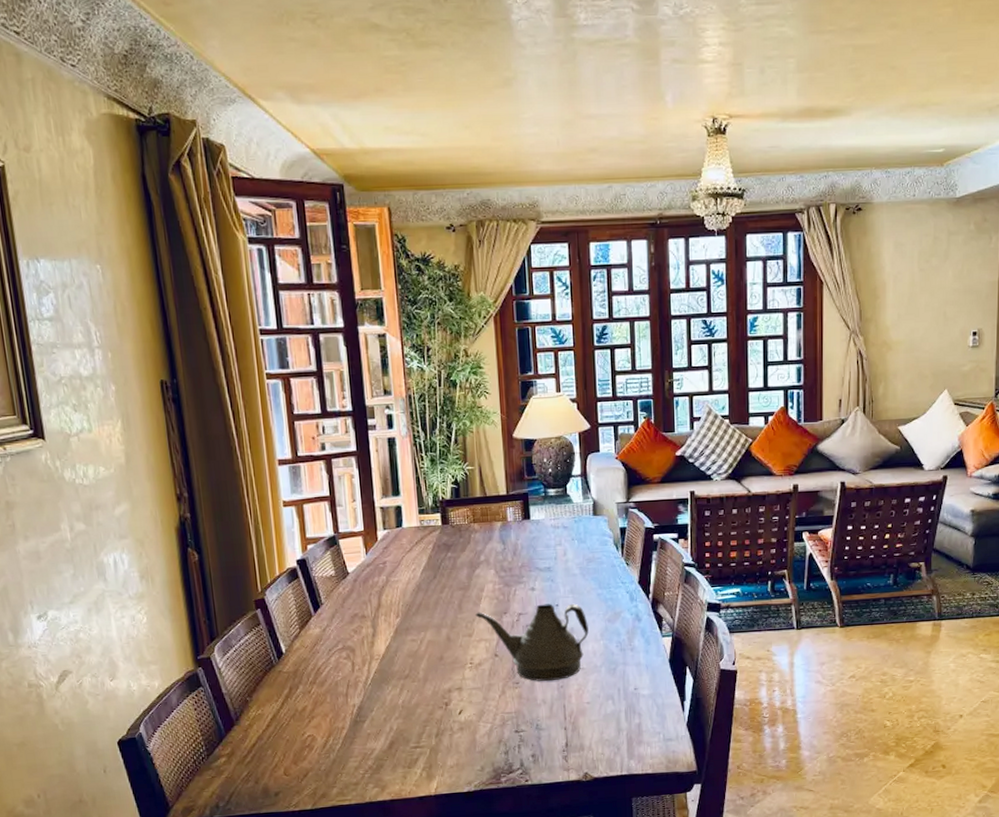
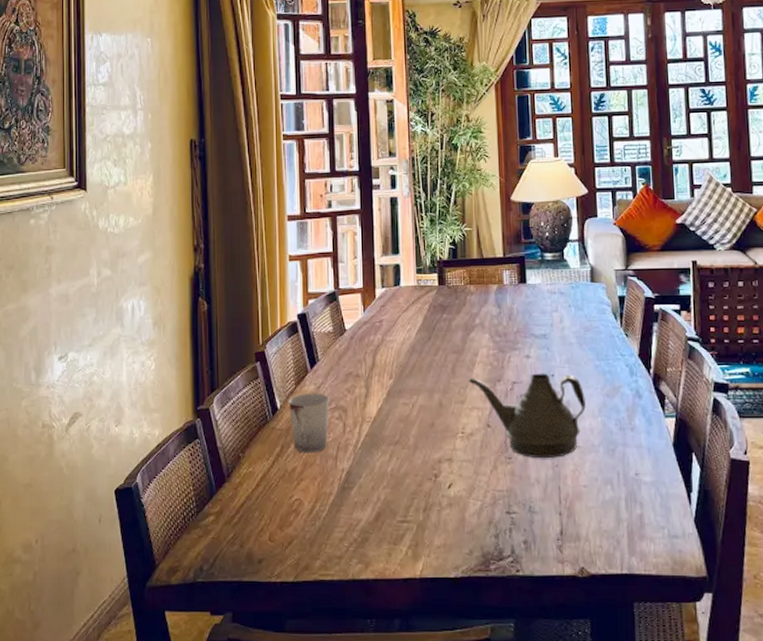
cup: none [293,635,337,693] -> present [288,393,329,453]

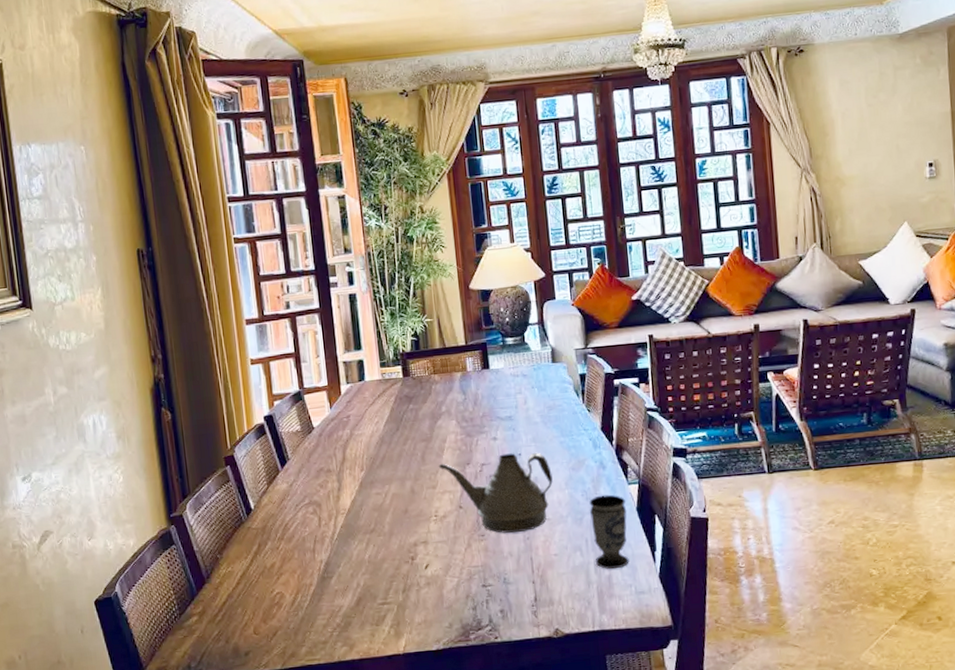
cup: present [288,393,329,453] -> none [261,490,304,549]
cup: none [623,426,663,508] -> present [589,494,629,570]

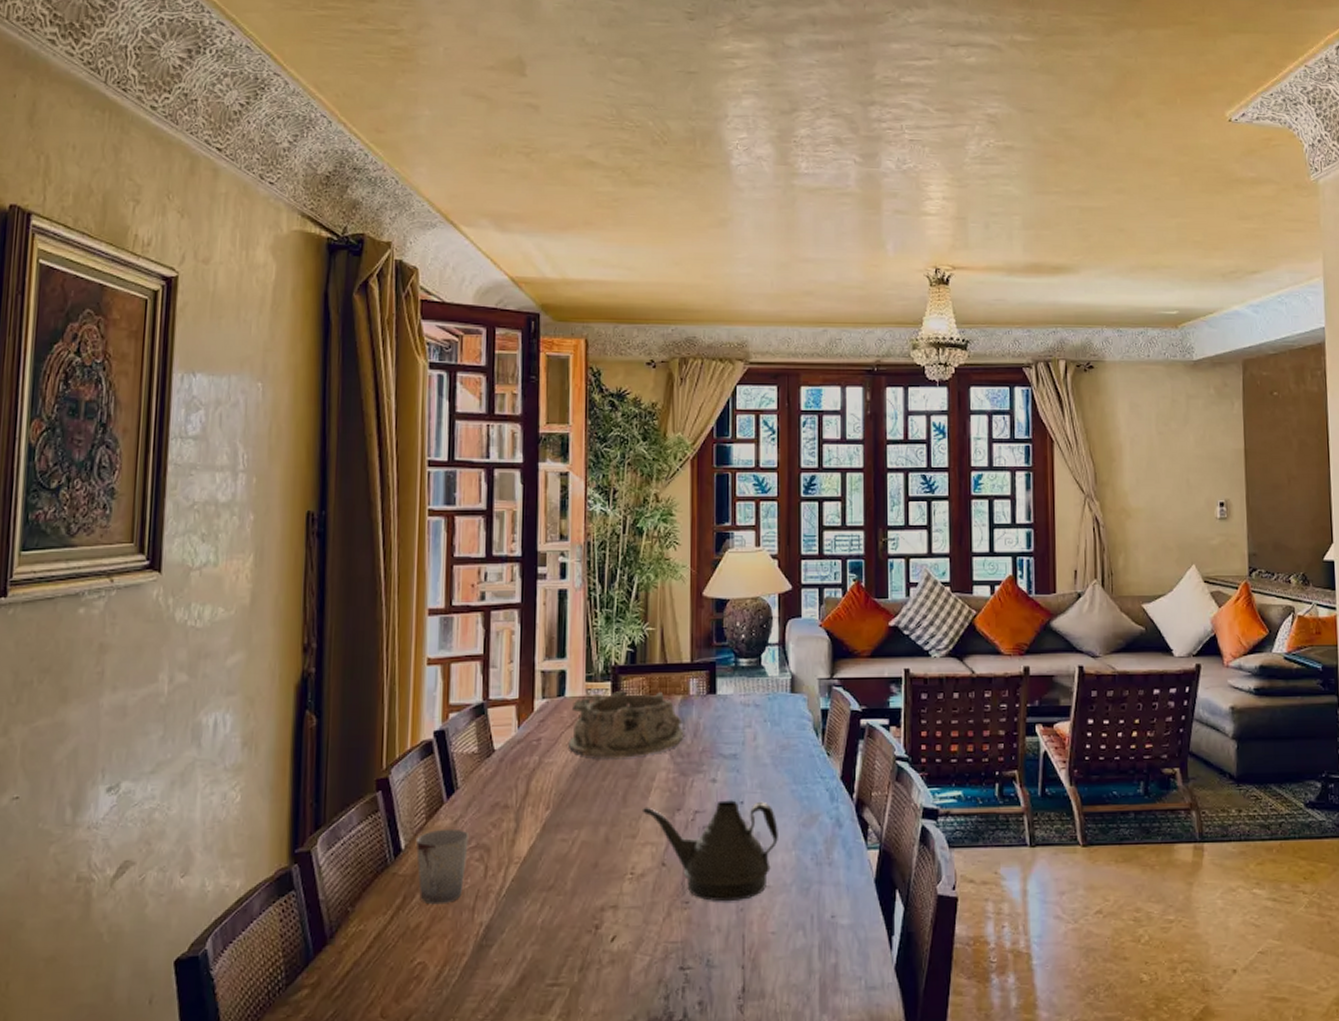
cup: none [261,490,304,549] -> present [415,828,468,905]
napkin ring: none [371,371,467,428] -> present [567,690,684,759]
cup: present [589,494,629,570] -> none [819,860,863,956]

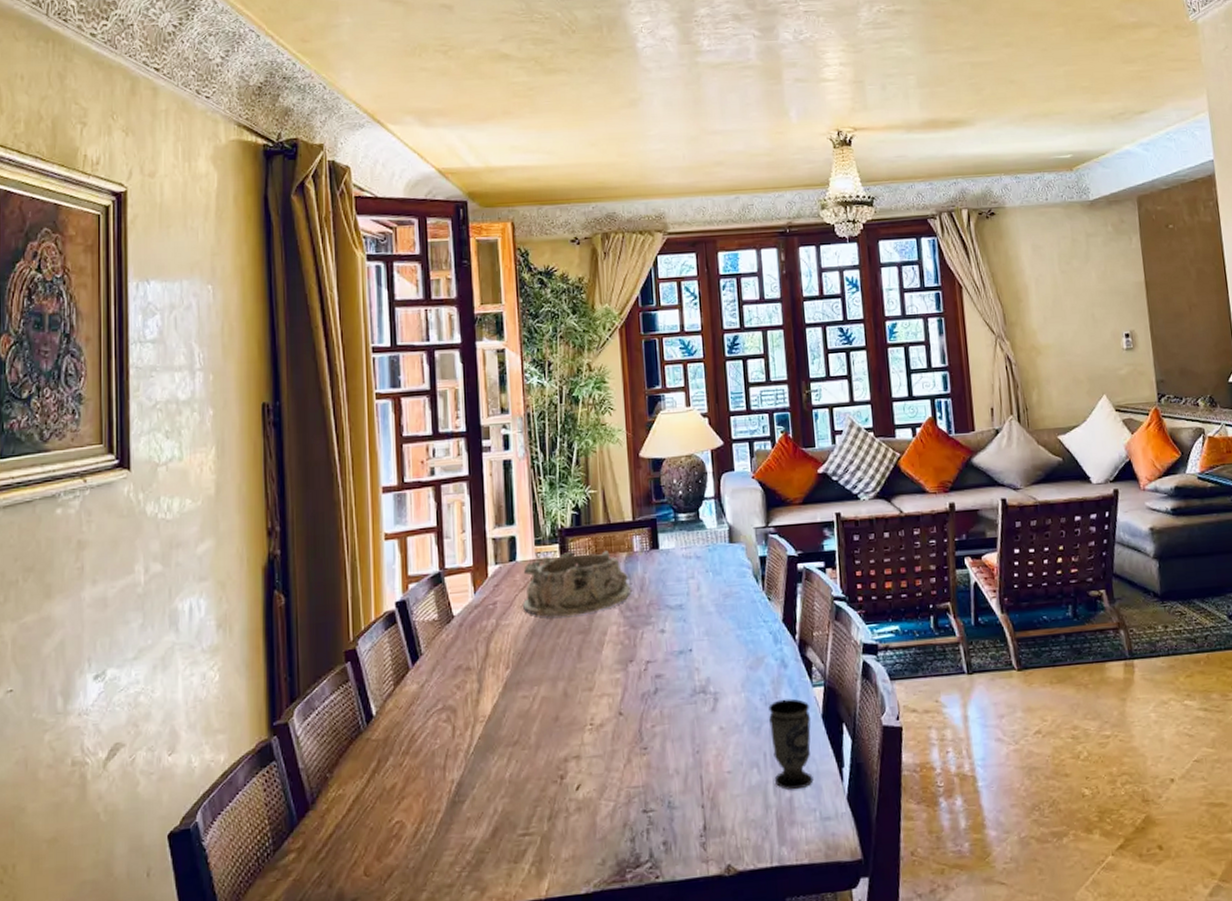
cup: present [415,828,468,905] -> none [385,692,435,766]
teapot: present [641,800,778,902] -> none [596,647,728,746]
cup: none [819,860,863,956] -> present [768,698,813,790]

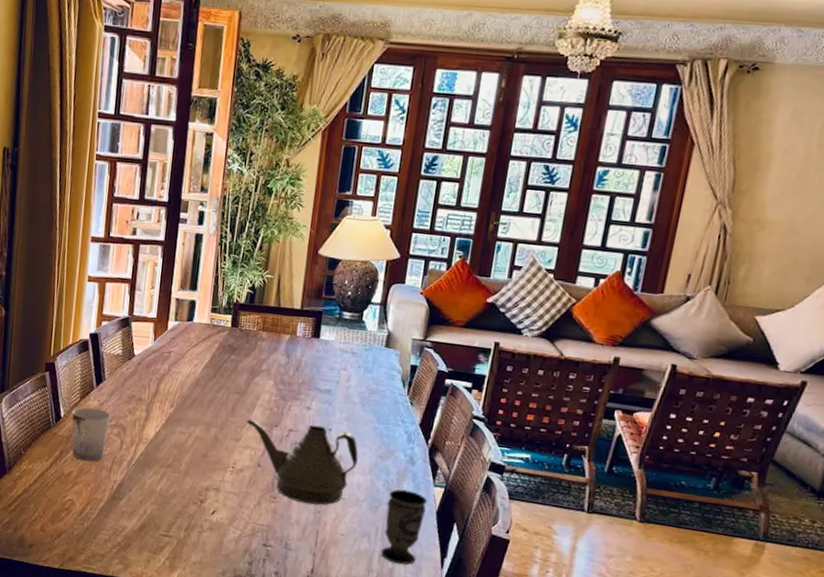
cup: none [385,692,435,766] -> present [71,407,111,462]
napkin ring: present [522,551,632,618] -> none [192,323,288,379]
teapot: none [596,647,728,746] -> present [246,419,359,505]

